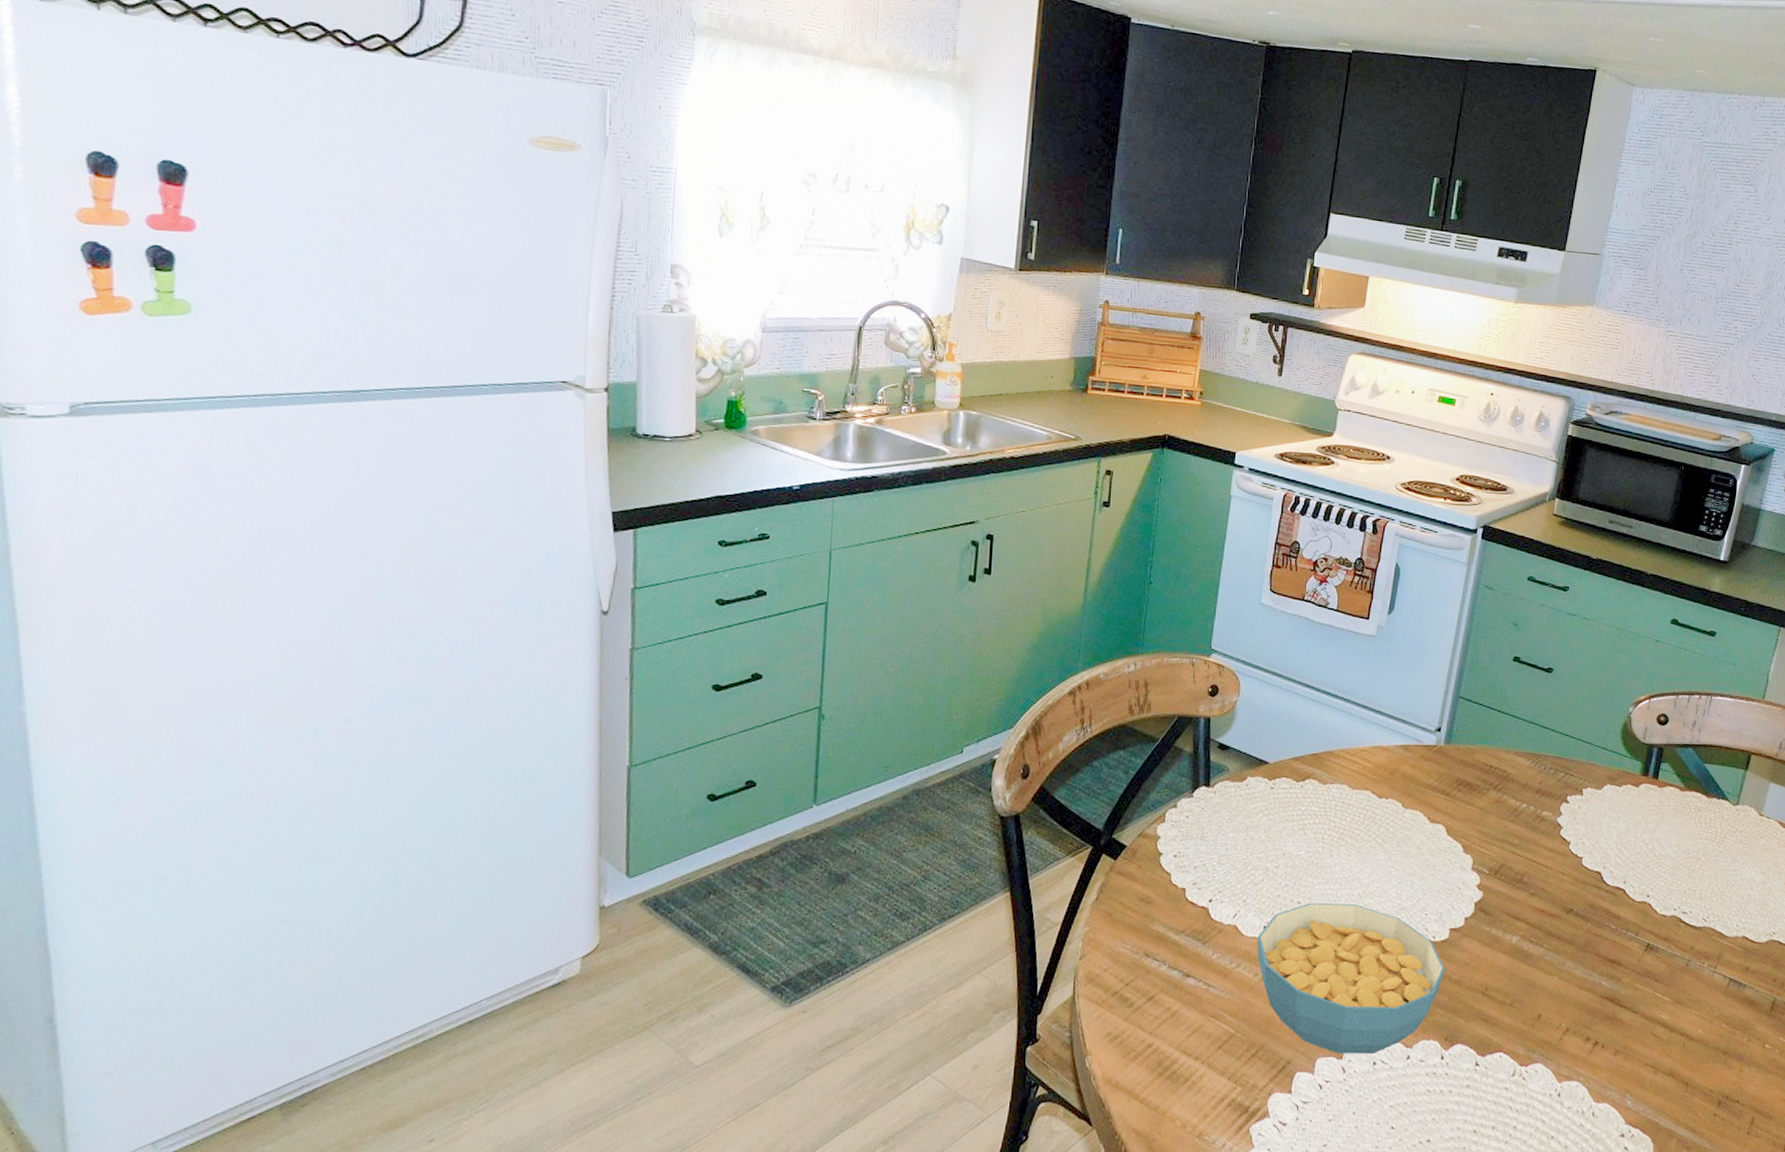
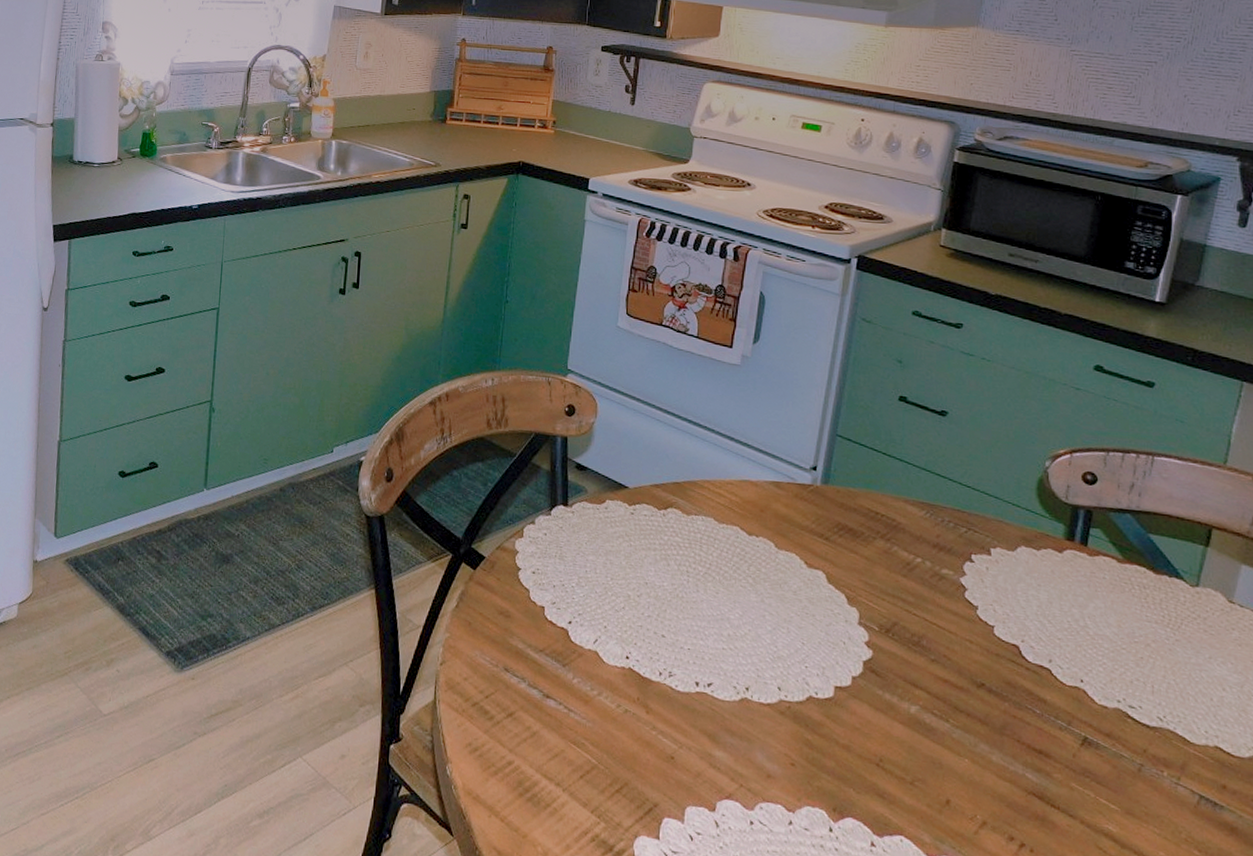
cereal bowl: present [1257,902,1446,1055] -> none [619,637,831,813]

